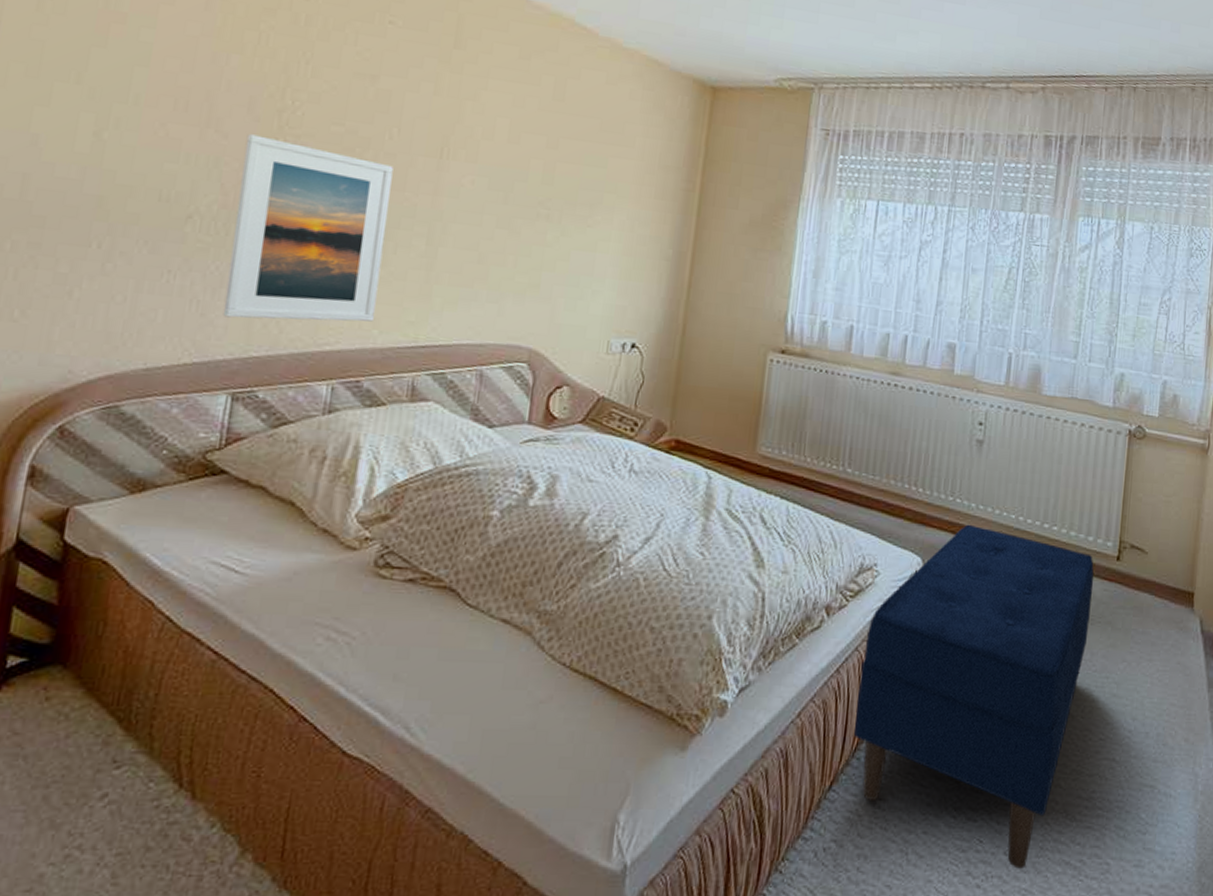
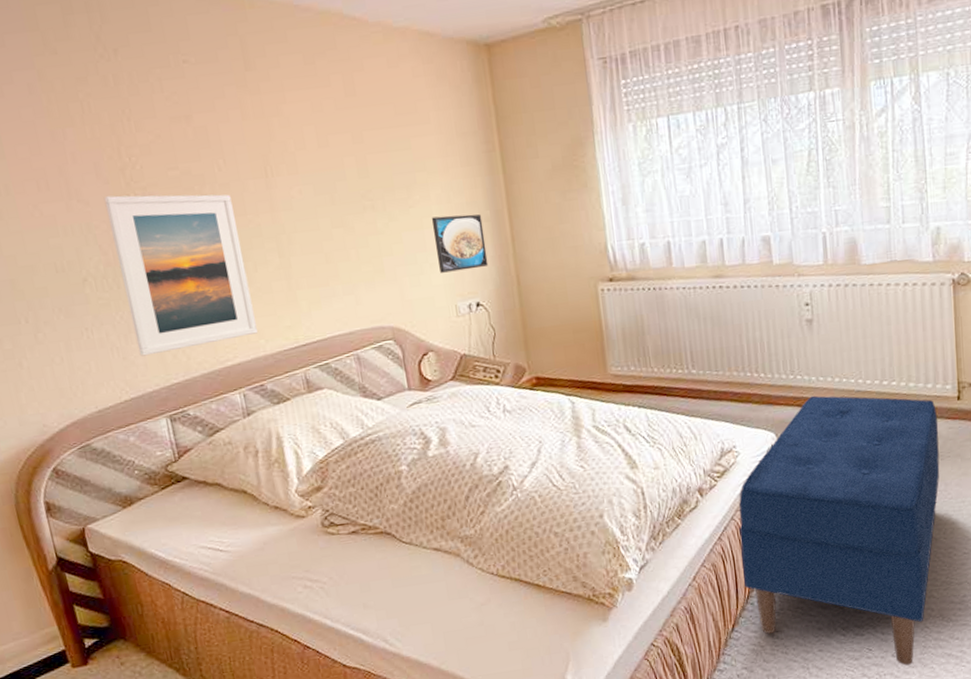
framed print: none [601,242,663,307] -> present [431,214,489,273]

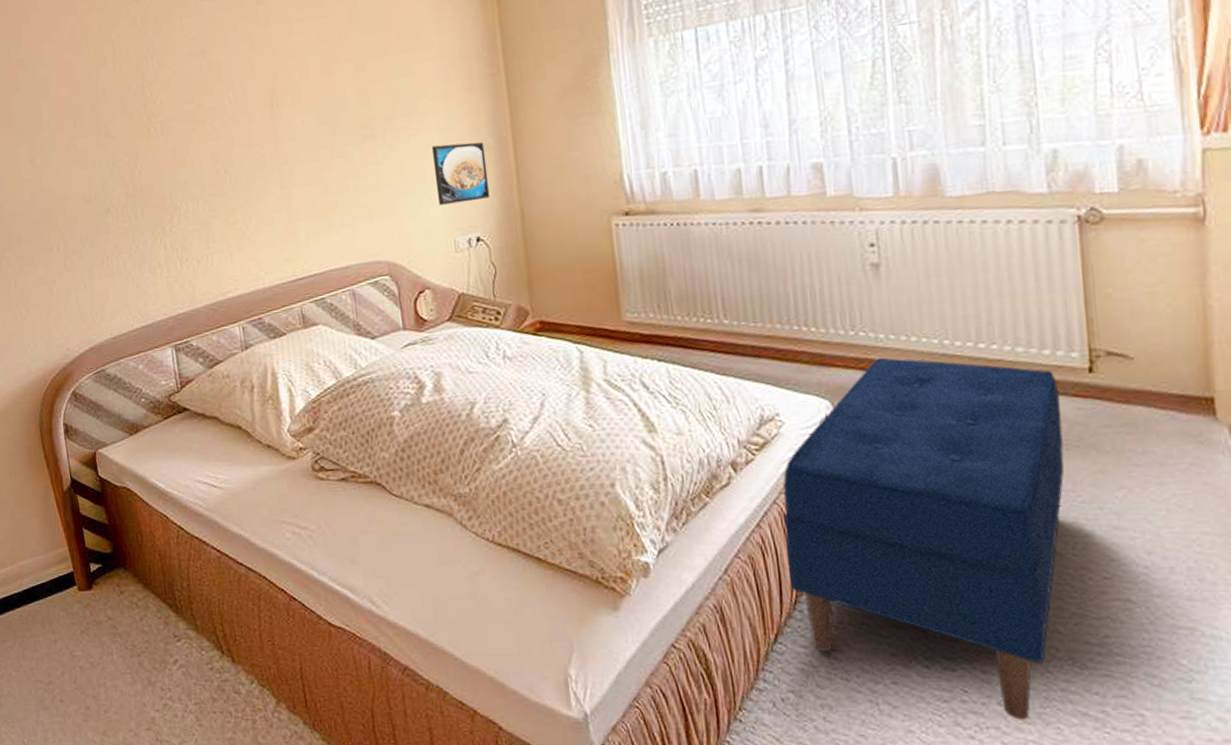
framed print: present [104,194,258,356] -> none [127,126,258,286]

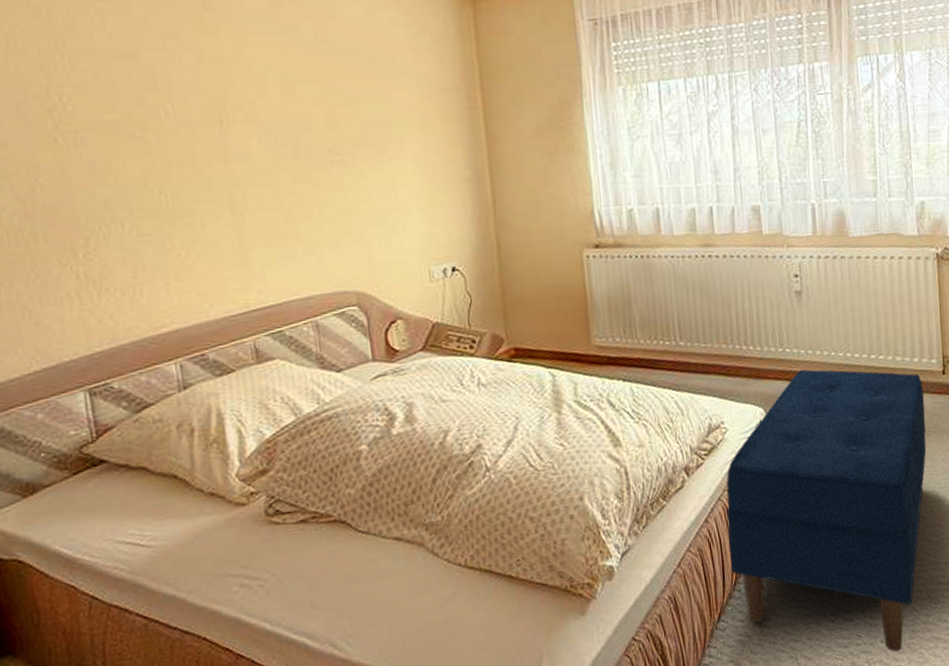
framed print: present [431,142,491,205] -> none [405,173,467,235]

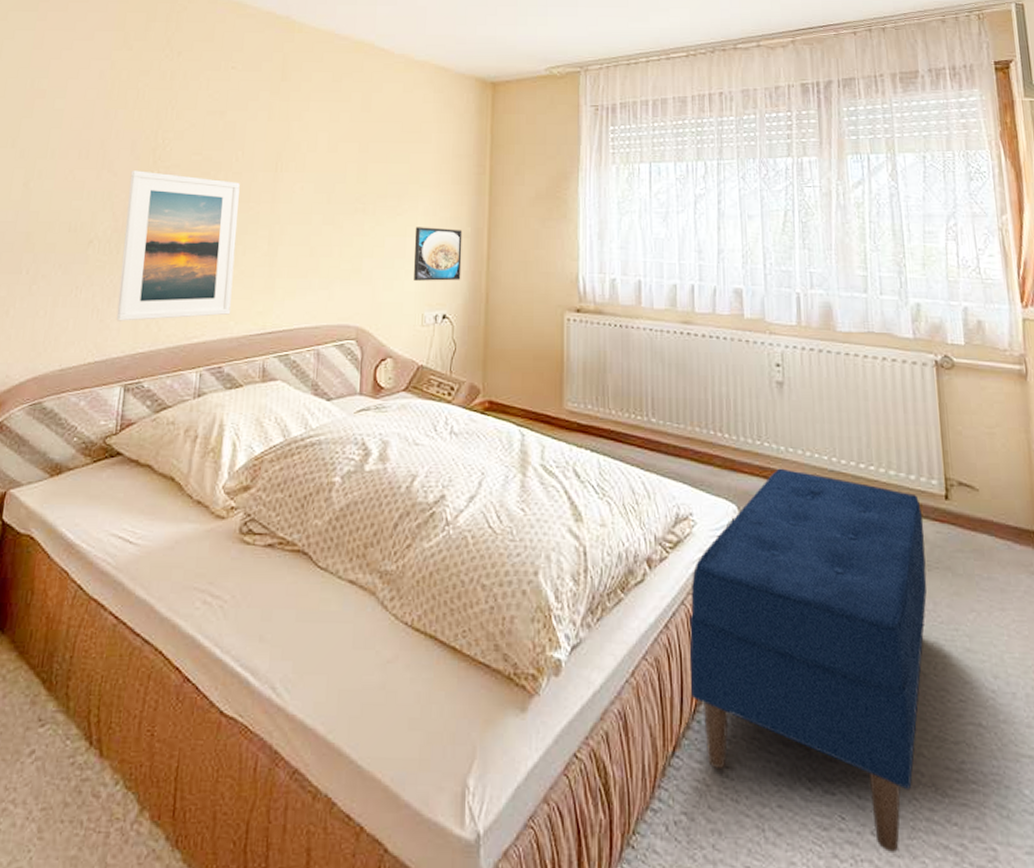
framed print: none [25,138,201,321] -> present [116,170,240,321]
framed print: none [405,173,467,235] -> present [414,227,463,281]

